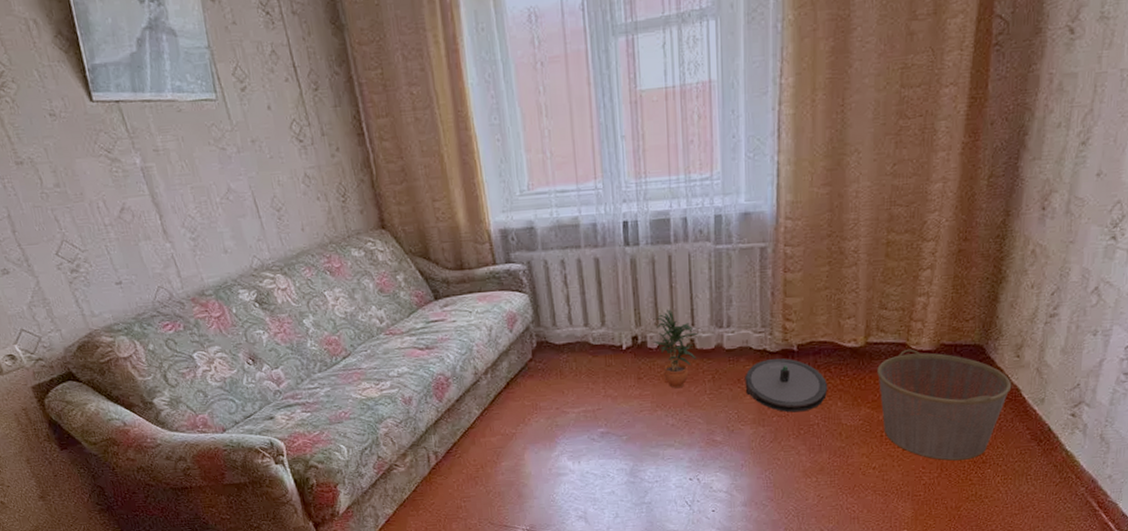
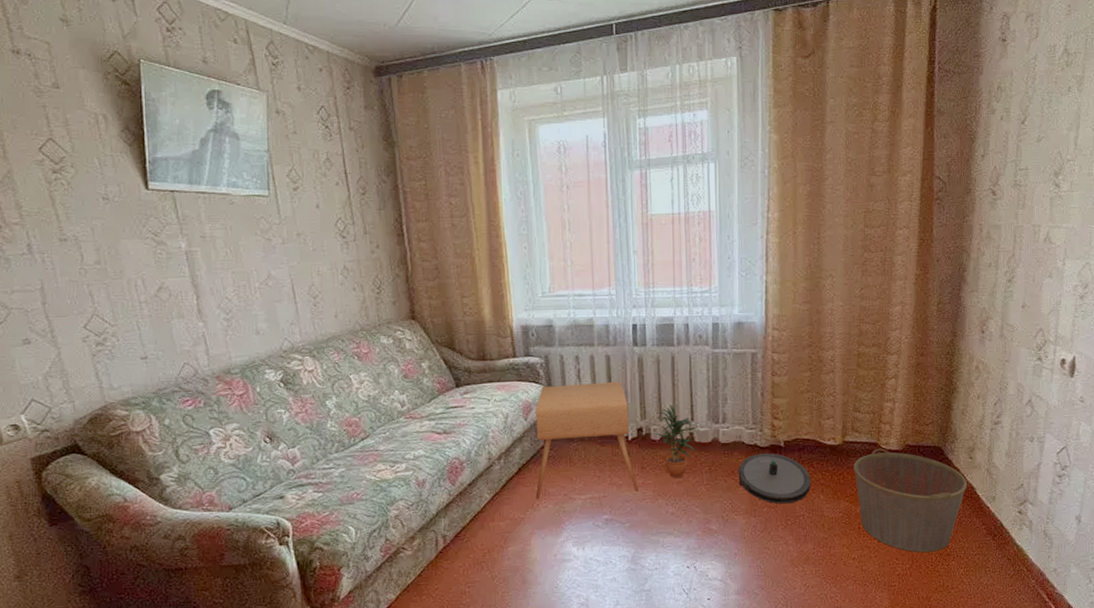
side table: none [520,285,635,415] -> present [535,381,639,500]

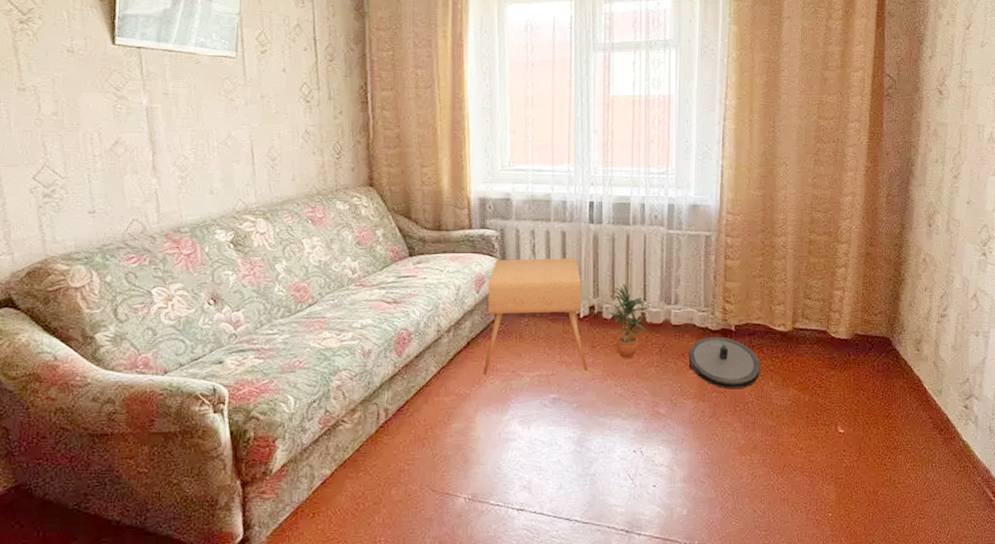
basket: present [854,448,968,553] -> none [803,336,915,445]

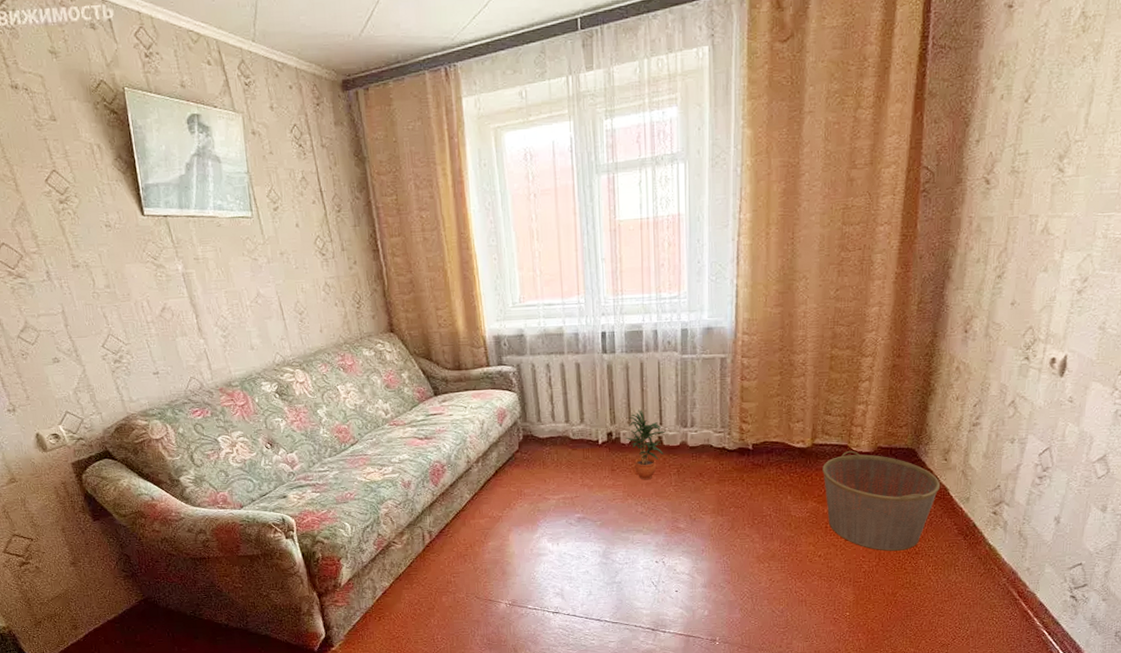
side table: present [483,257,588,376] -> none [509,387,609,500]
robot vacuum: present [688,336,761,389] -> none [706,455,779,504]
basket: none [803,336,915,445] -> present [822,450,941,551]

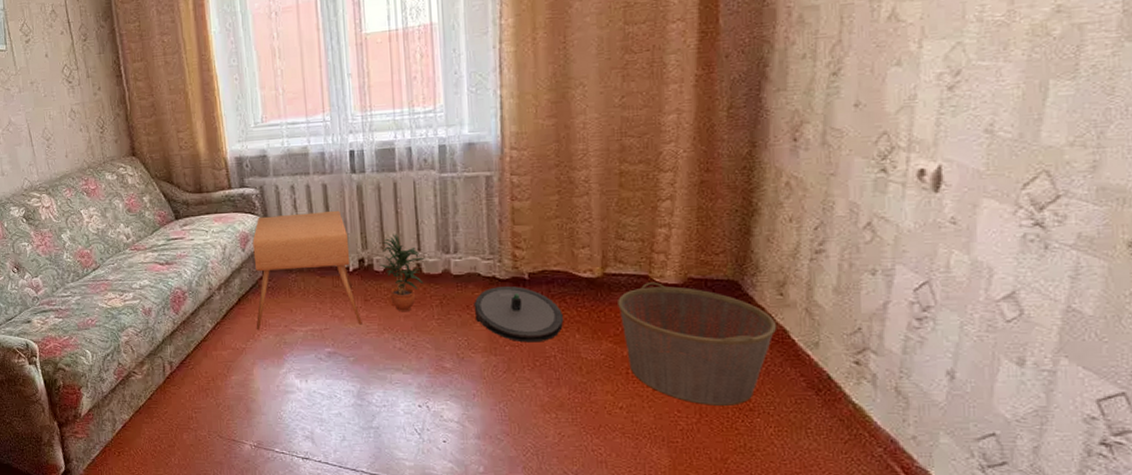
side table: none [509,387,609,500] -> present [252,210,362,331]
robot vacuum: none [706,455,779,504] -> present [474,285,564,343]

